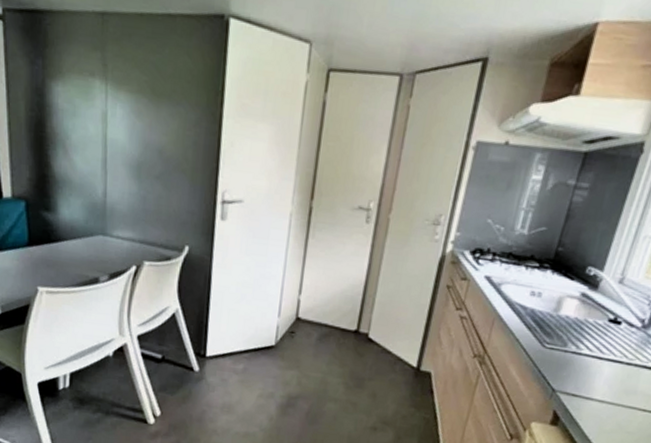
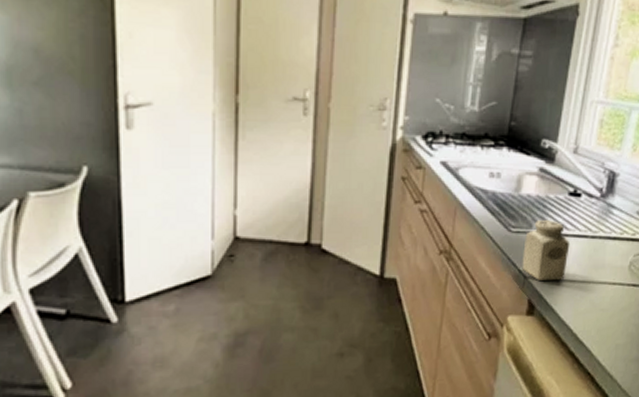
salt shaker: none [551,340,604,399] -> present [522,219,570,281]

